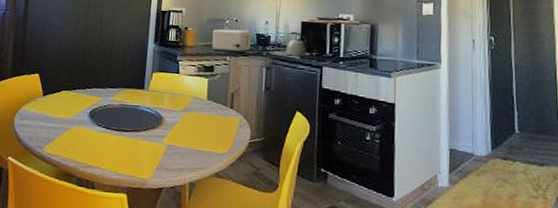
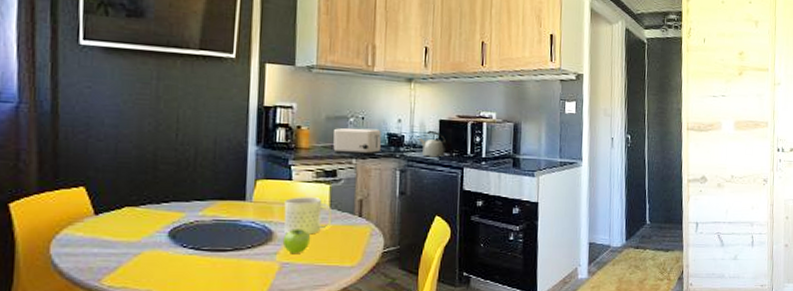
fruit: none [169,116,192,138] -> present [282,229,311,253]
mug: none [171,88,210,122] -> present [283,197,333,235]

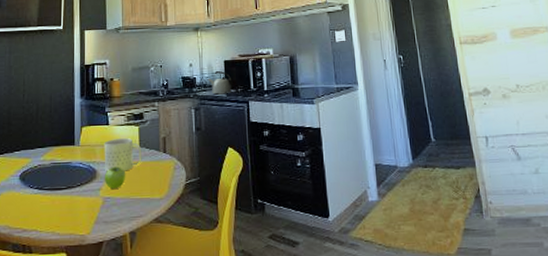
toaster: present [333,127,382,156] -> none [139,74,178,99]

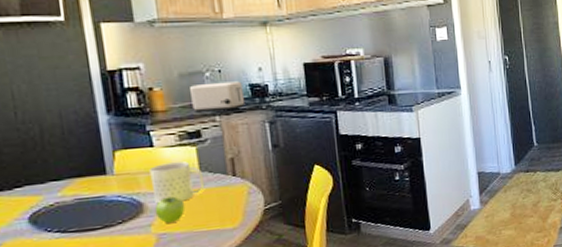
toaster: none [139,74,178,99] -> present [190,81,246,113]
kettle: present [208,70,234,95] -> none [284,75,318,105]

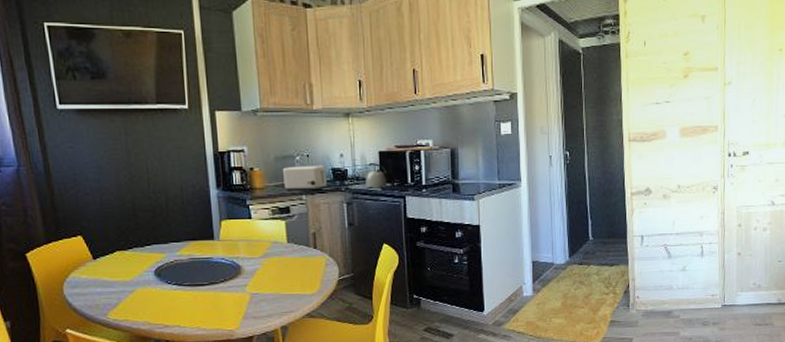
mug: present [149,161,205,204] -> none [247,233,291,268]
fruit: present [154,196,186,223] -> none [250,262,274,285]
kettle: none [284,75,318,105] -> present [361,162,390,189]

